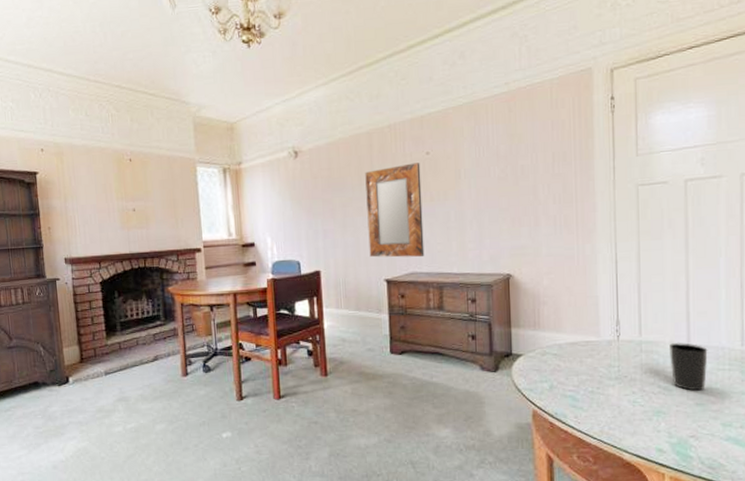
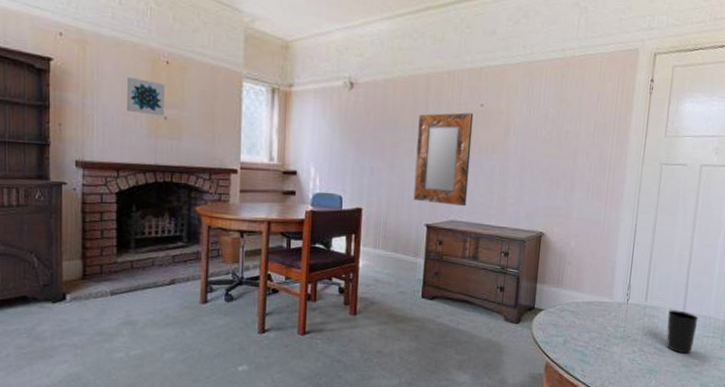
wall art: none [98,177,133,209] -> present [126,76,165,117]

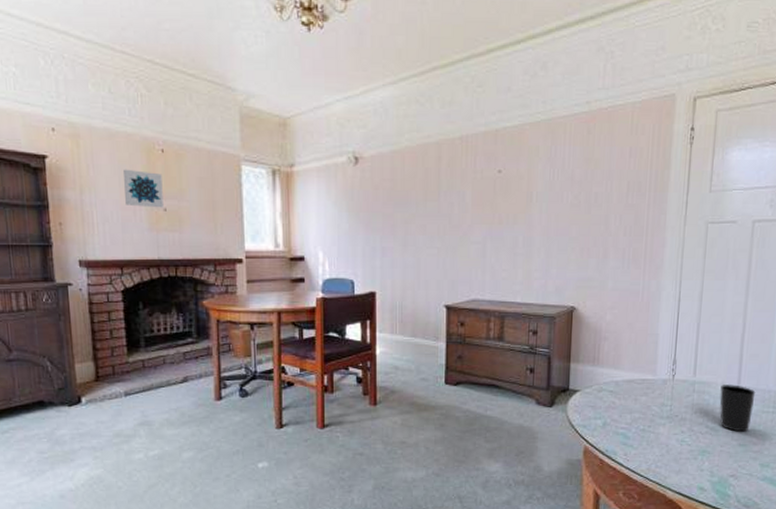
home mirror: present [413,112,474,207] -> none [430,181,491,284]

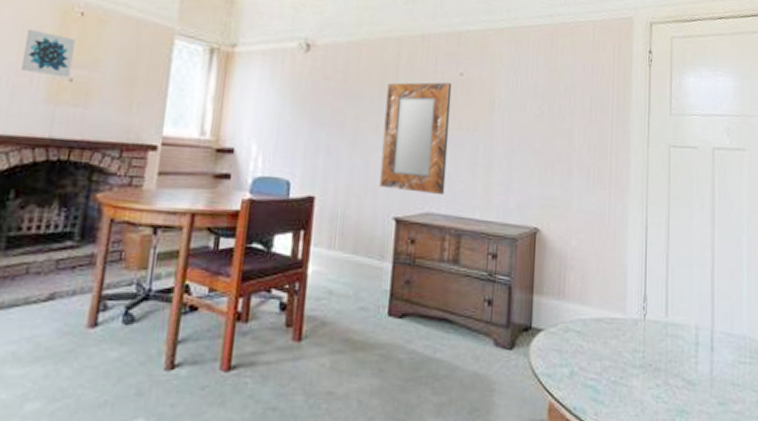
home mirror: none [430,181,491,284] -> present [379,82,452,196]
cup: present [720,385,756,432] -> none [694,328,731,387]

